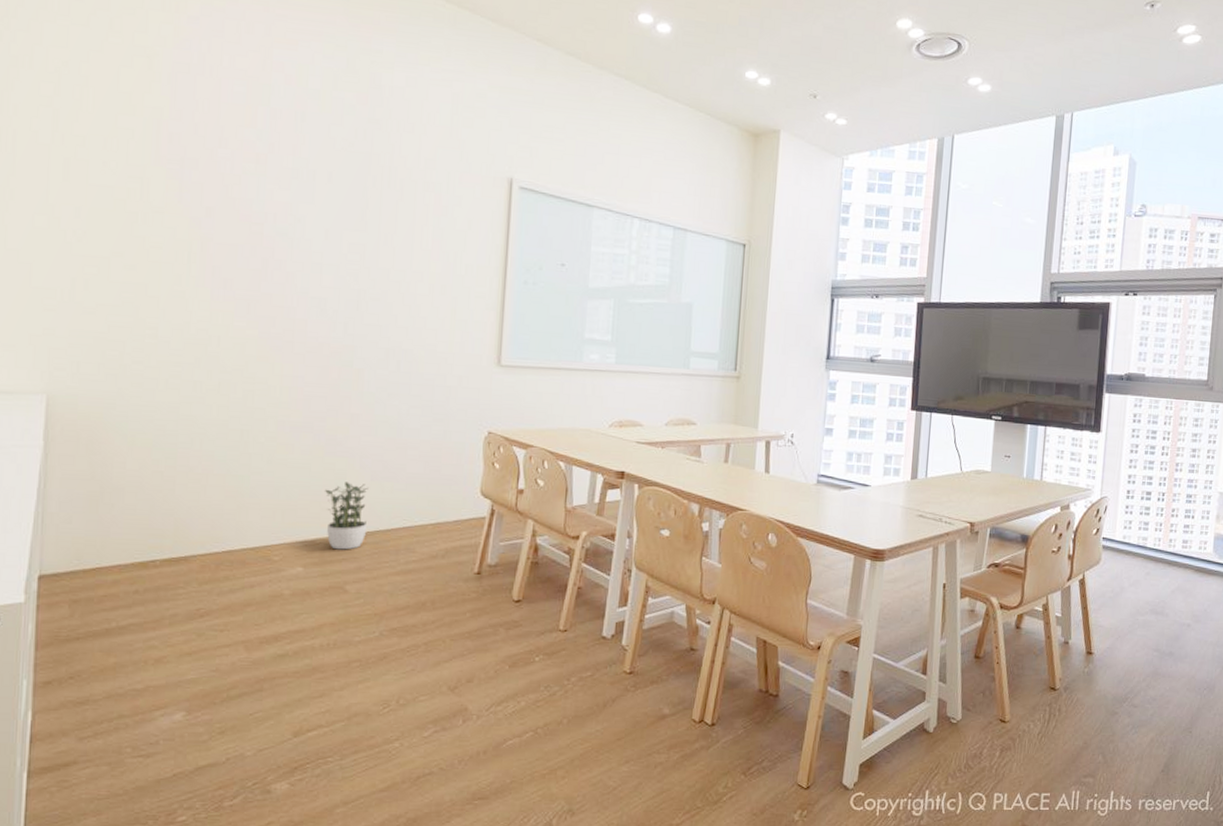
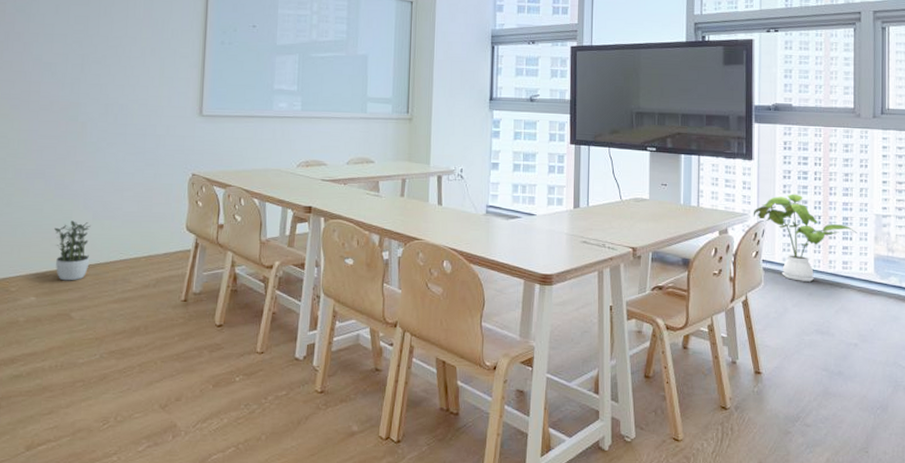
house plant: none [1096,469,1200,561] -> present [753,193,857,282]

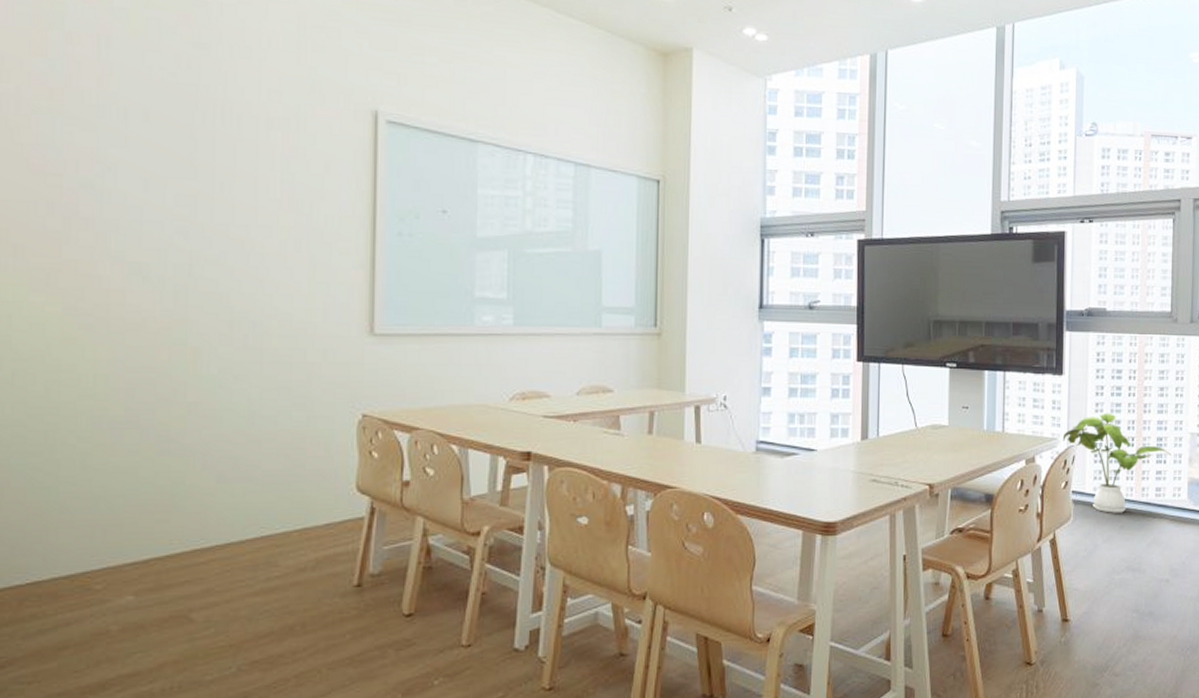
potted plant: present [54,220,91,281] -> none [159,486,216,570]

